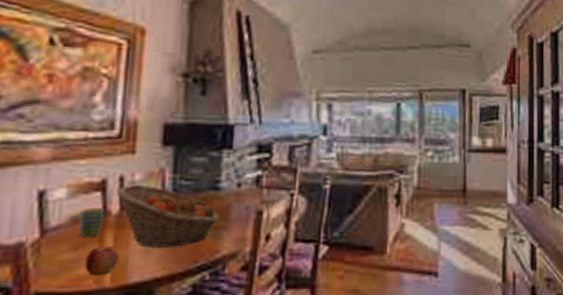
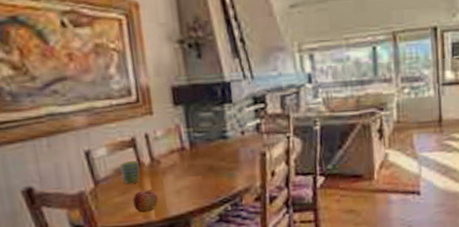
fruit basket: present [117,184,219,248] -> none [145,139,231,189]

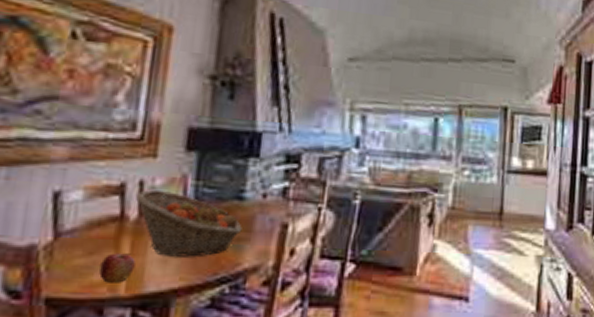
mug: present [113,160,140,184] -> none [84,211,122,243]
fruit basket: none [145,139,231,189] -> present [136,189,242,257]

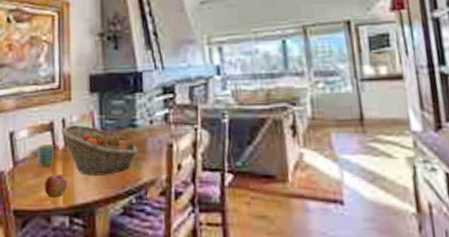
mug: none [84,211,122,243] -> present [31,143,54,167]

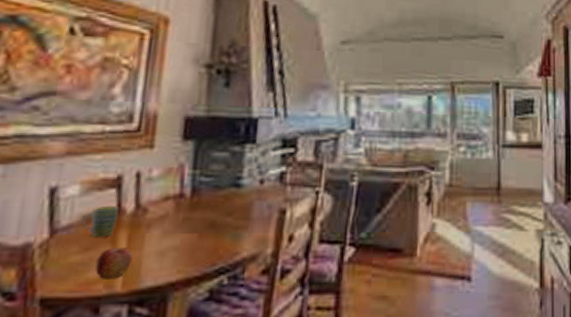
fruit basket: present [62,124,138,175] -> none [133,180,240,249]

